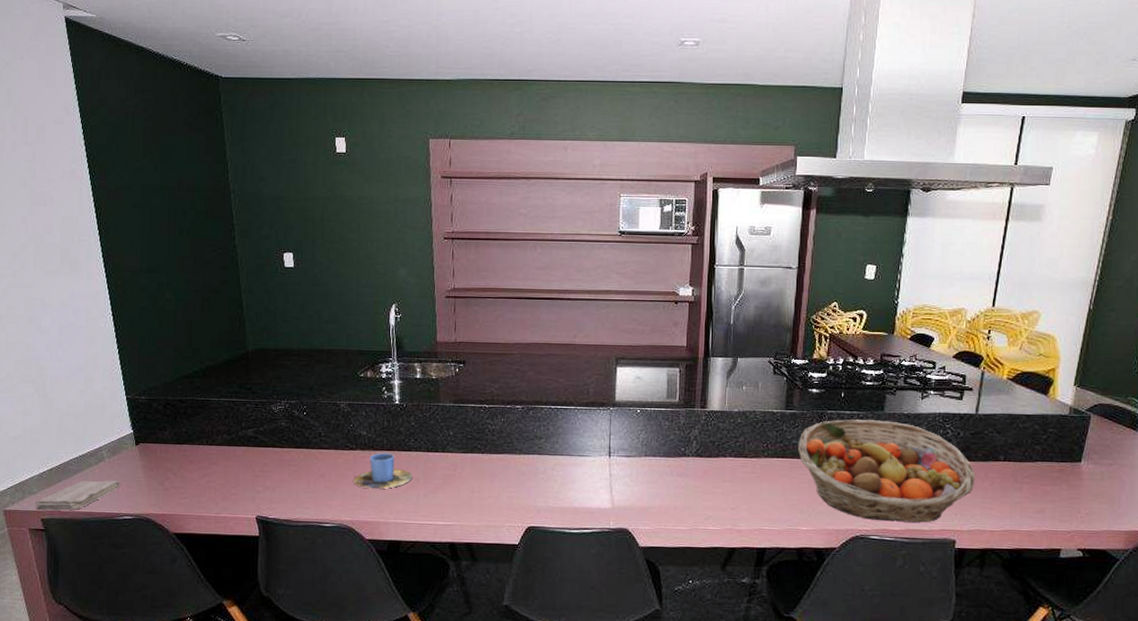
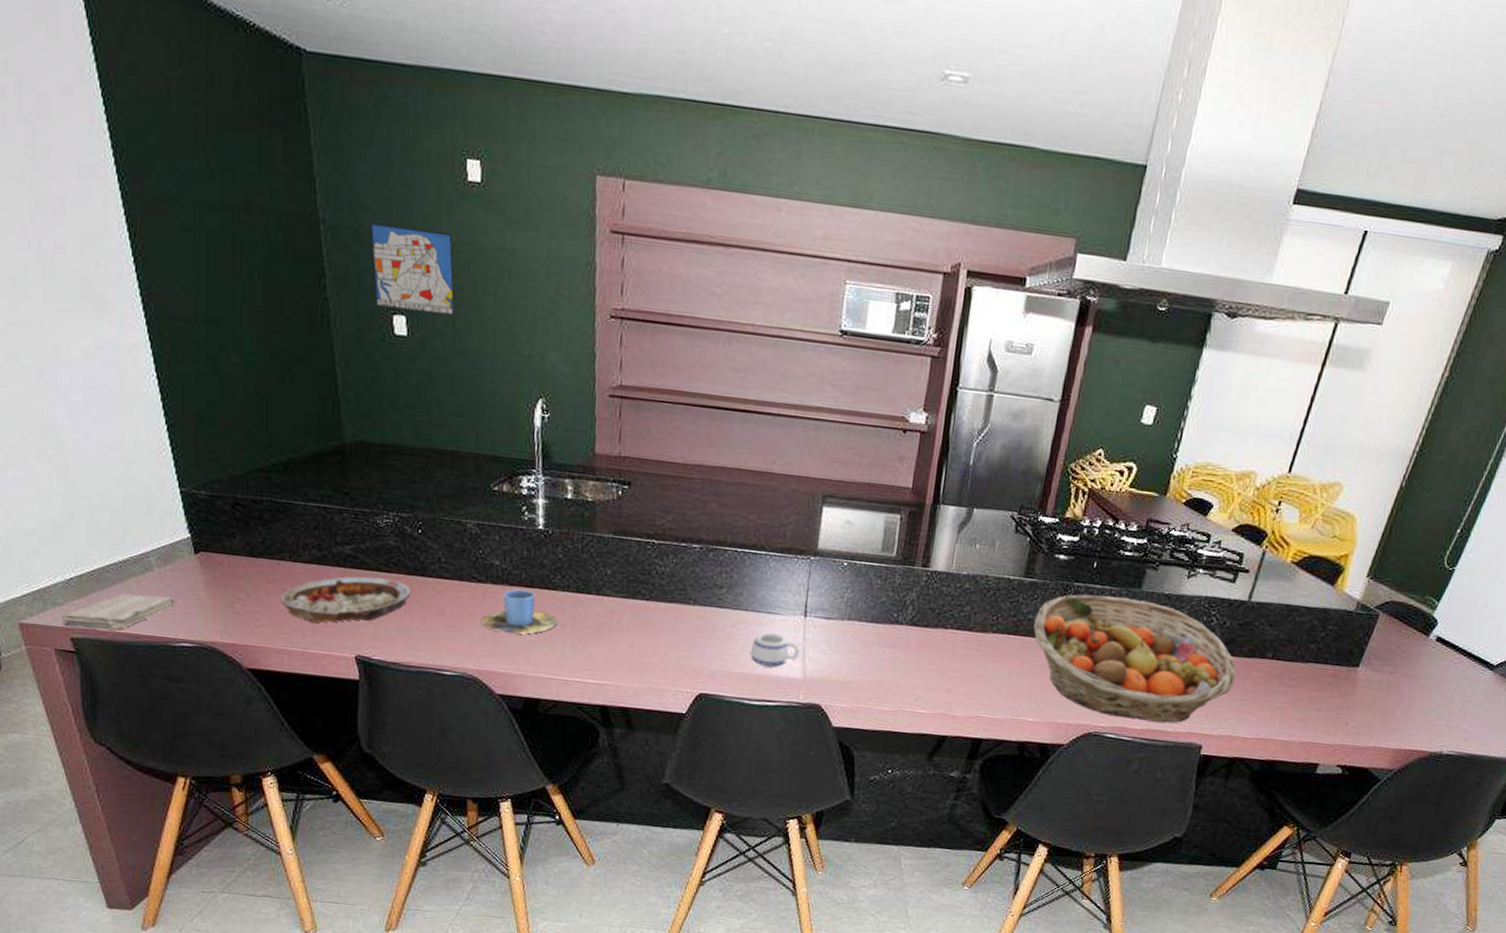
plate: none [199,452,298,492] -> present [280,576,411,623]
wall art: none [266,188,330,250] -> present [370,222,456,317]
mug: none [567,471,607,500] -> present [750,632,799,667]

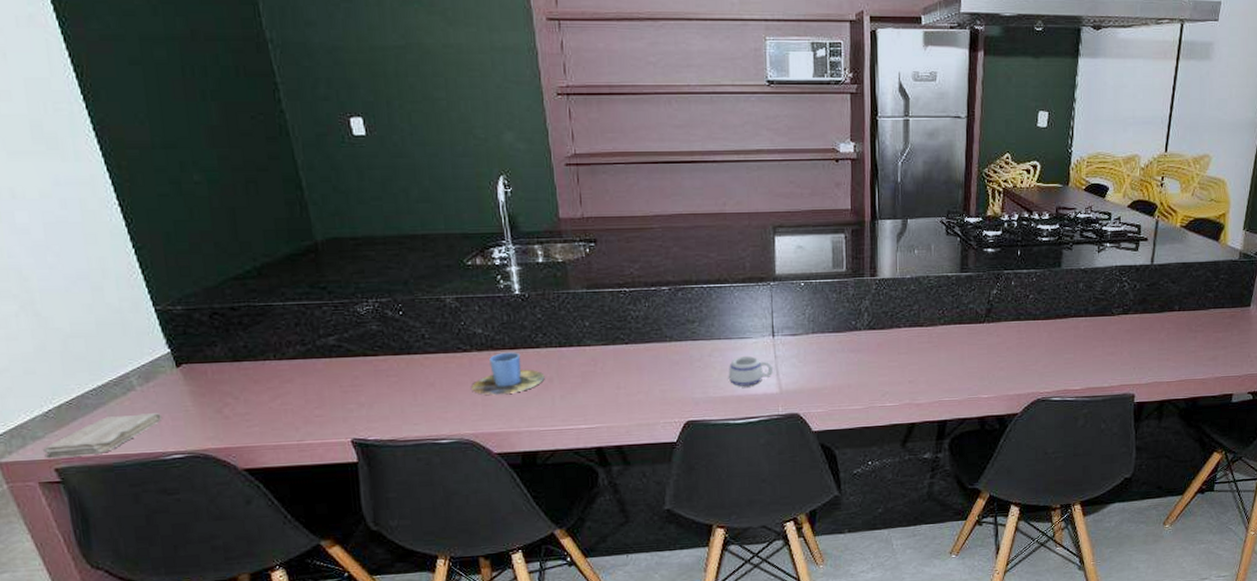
plate: present [280,576,411,623] -> none [269,362,399,414]
wall art: present [370,222,456,317] -> none [317,36,411,113]
fruit basket: present [1033,594,1237,724] -> none [975,277,1152,382]

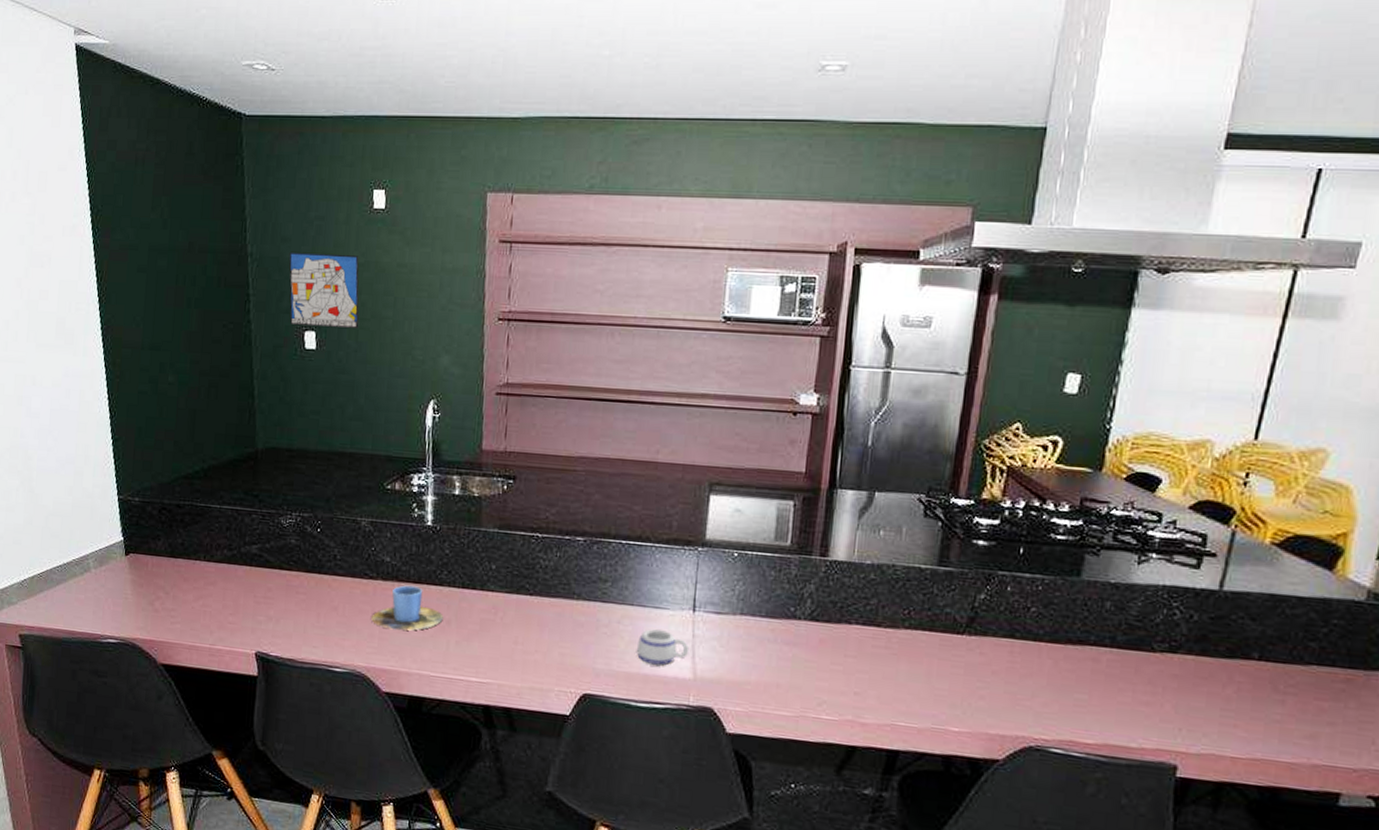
washcloth: present [42,413,162,459] -> none [13,593,106,627]
wall art: none [317,36,411,113] -> present [289,252,359,329]

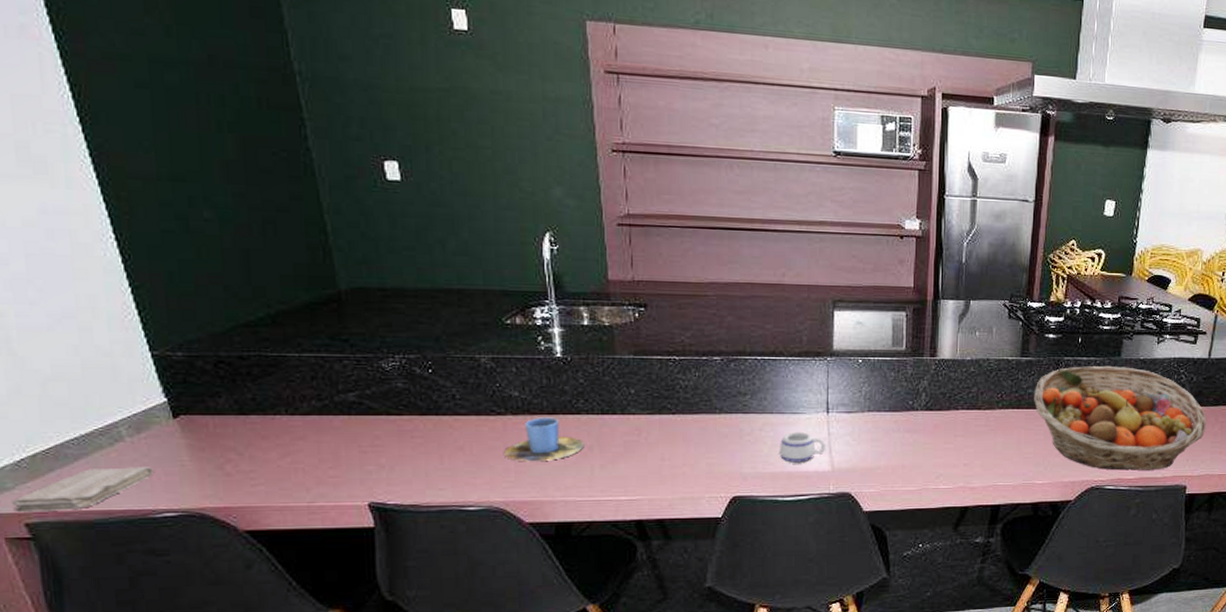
washcloth: none [13,593,106,627] -> present [11,467,153,513]
wall art: present [289,252,359,329] -> none [351,72,452,159]
fruit basket: none [952,584,1214,738] -> present [1034,365,1207,471]

